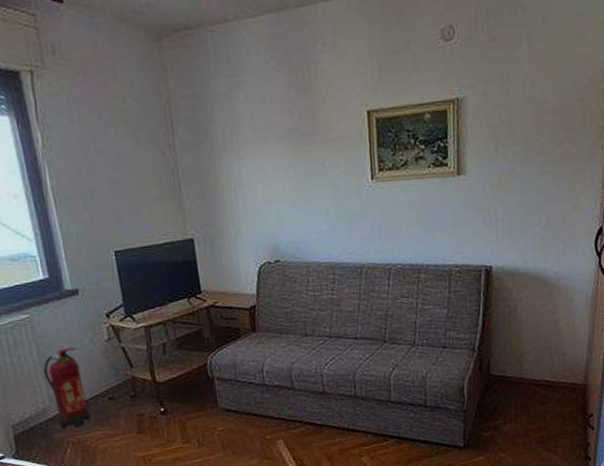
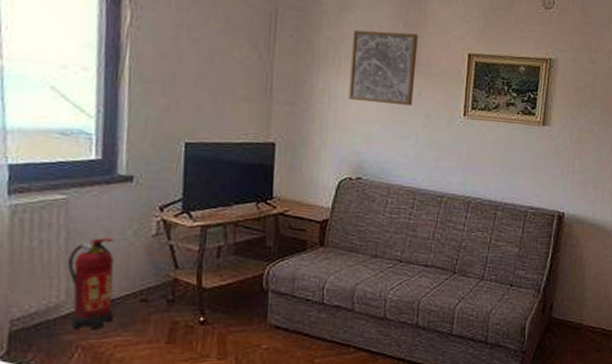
wall art: none [246,100,317,183] -> present [348,29,418,107]

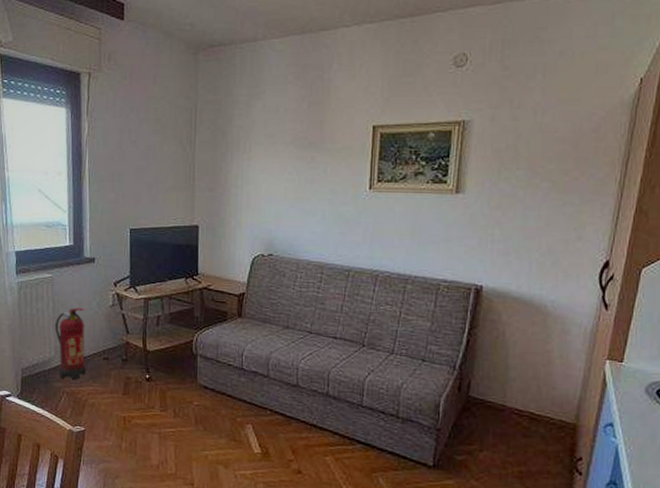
wall art: present [348,29,418,107] -> none [259,112,322,184]

